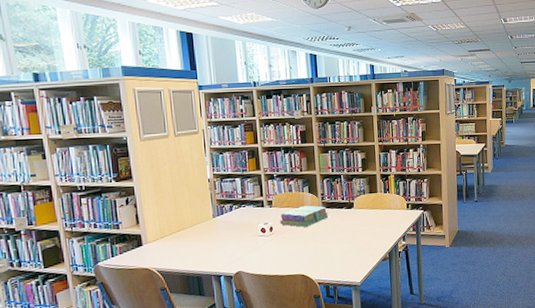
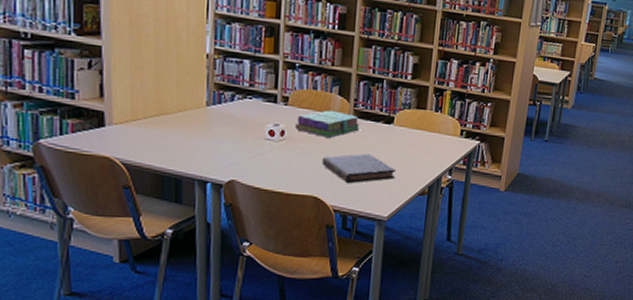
book: none [304,234,362,261] -> present [322,154,396,184]

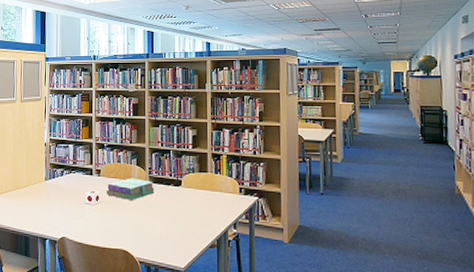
book: present [322,154,396,184] -> none [128,212,187,239]

